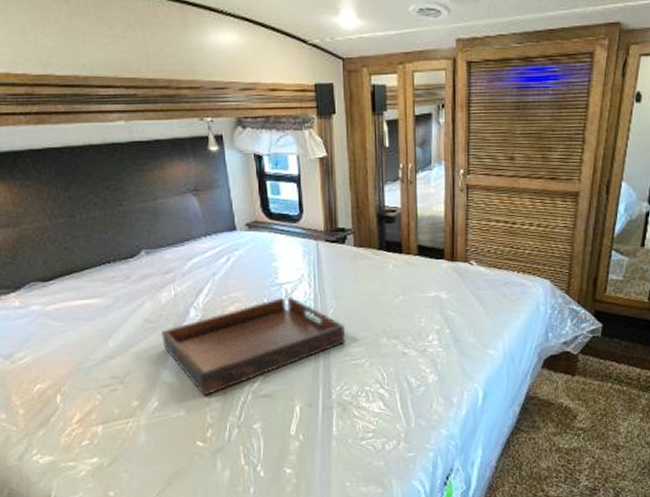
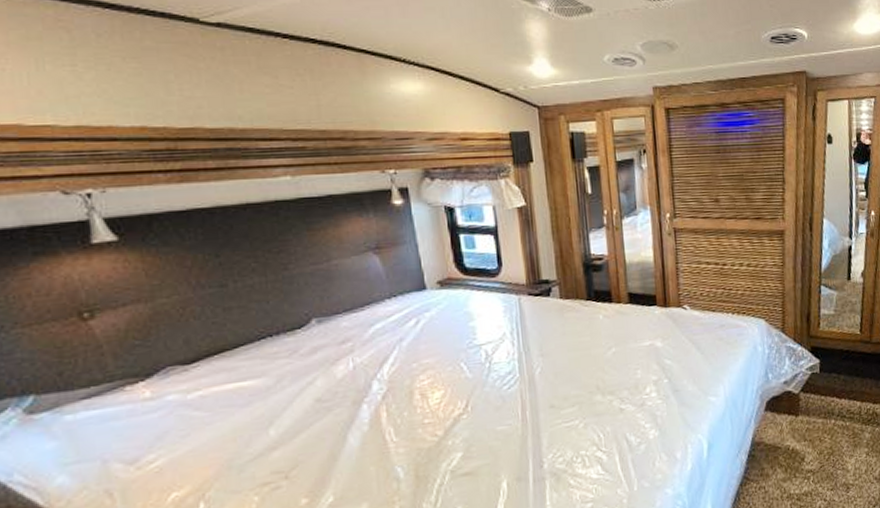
serving tray: present [161,296,346,396] -> none [337,358,556,483]

